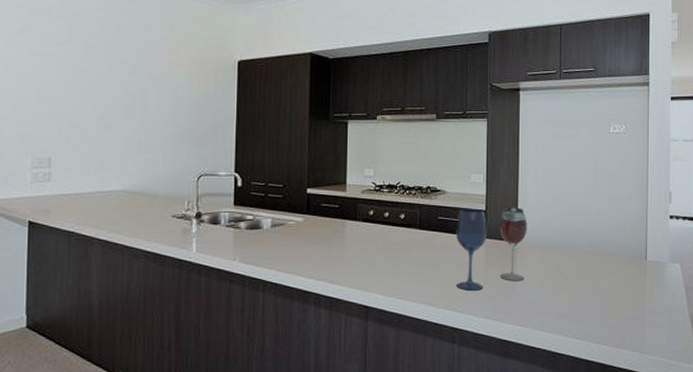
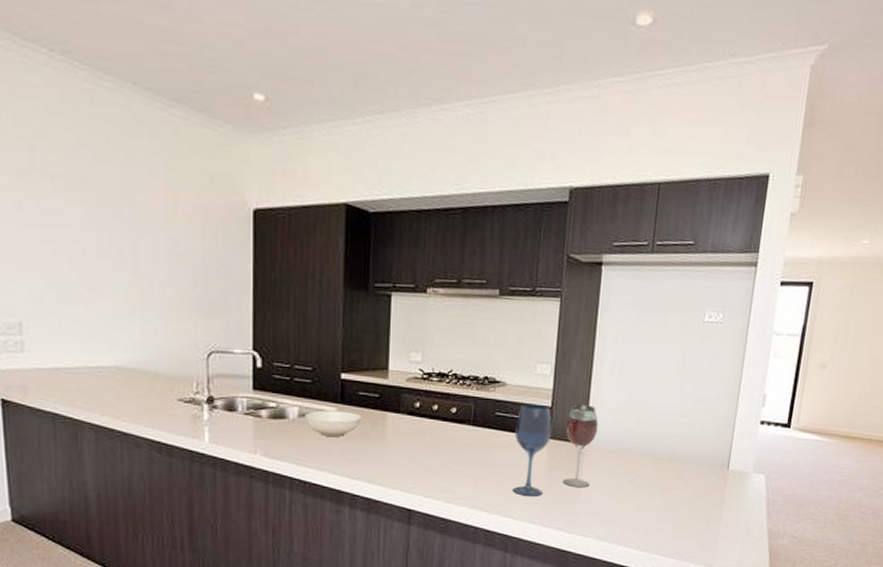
bowl: none [277,221,324,244] -> present [305,410,362,438]

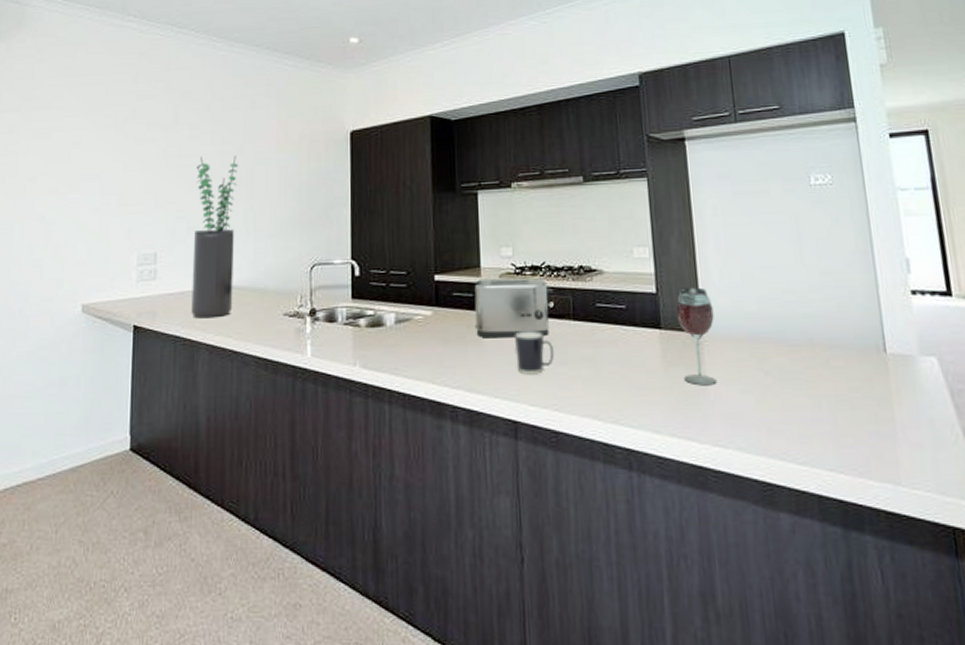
vase: none [64,215,119,398] -> present [191,155,239,319]
bowl: present [305,410,362,438] -> none [401,314,457,343]
toaster: none [378,381,457,438] -> present [474,278,553,339]
mug: none [414,432,451,471] -> present [513,331,554,375]
wineglass: present [513,403,552,498] -> none [620,291,664,401]

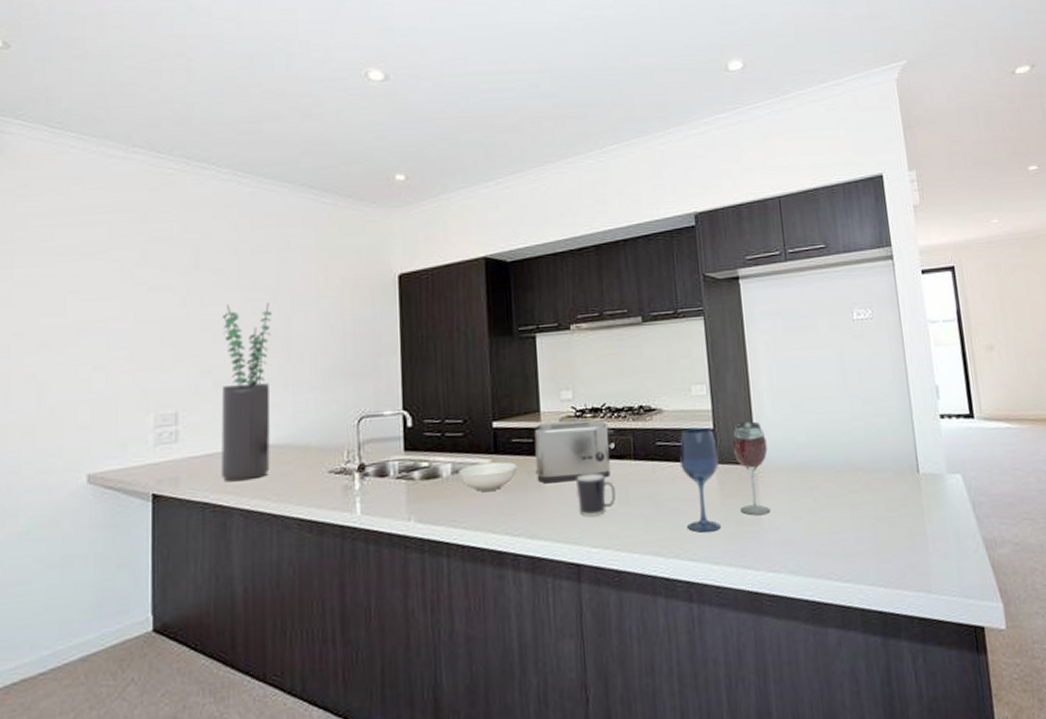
bowl: none [401,314,457,343] -> present [458,461,517,493]
wineglass: none [620,291,664,401] -> present [679,427,722,533]

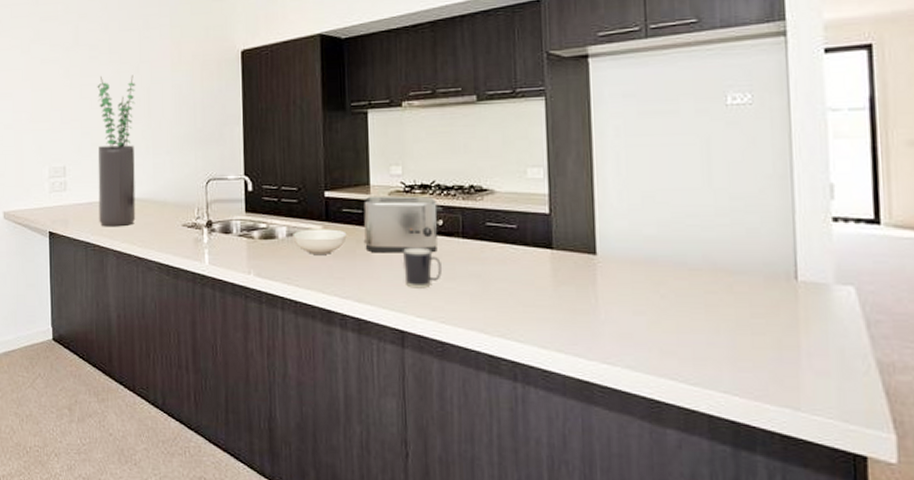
wineglass: present [679,427,722,533] -> none [511,211,553,317]
wineglass: present [732,421,771,516] -> none [569,209,610,306]

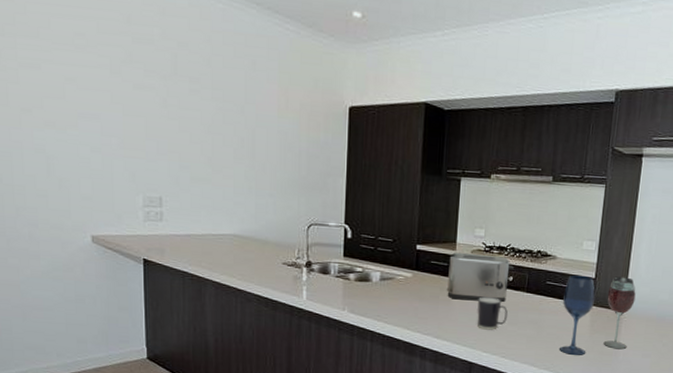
vase: present [97,75,136,227] -> none [197,110,240,260]
bowl: present [293,229,347,256] -> none [385,275,433,299]
wineglass: none [511,211,553,317] -> present [560,275,595,356]
wineglass: none [569,209,610,306] -> present [603,276,636,350]

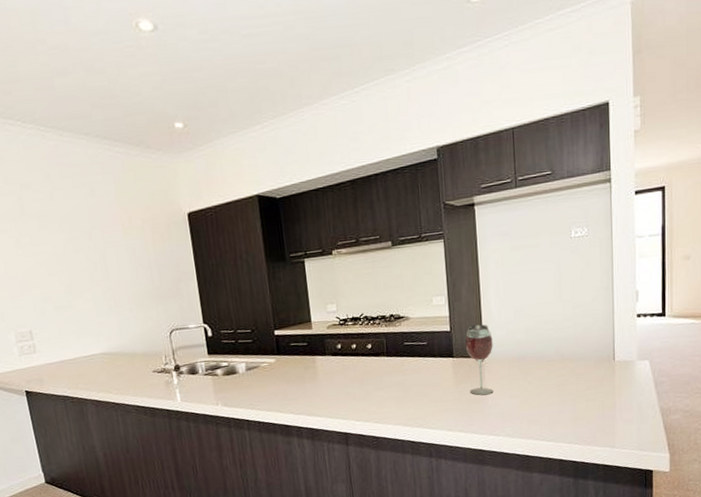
toaster: present [446,252,514,302] -> none [307,326,370,376]
mug: present [476,297,508,330] -> none [341,367,373,400]
wineglass: present [560,275,595,356] -> none [422,330,455,409]

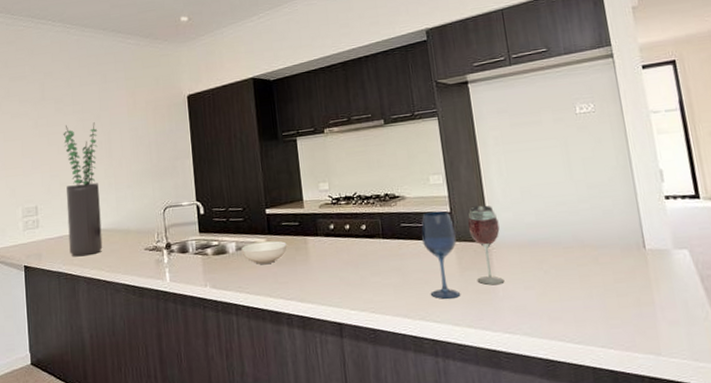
vase: none [51,241,109,381] -> present [63,122,103,257]
bowl: none [251,360,296,384] -> present [241,240,287,265]
wineglass: none [422,330,455,409] -> present [421,211,461,300]

